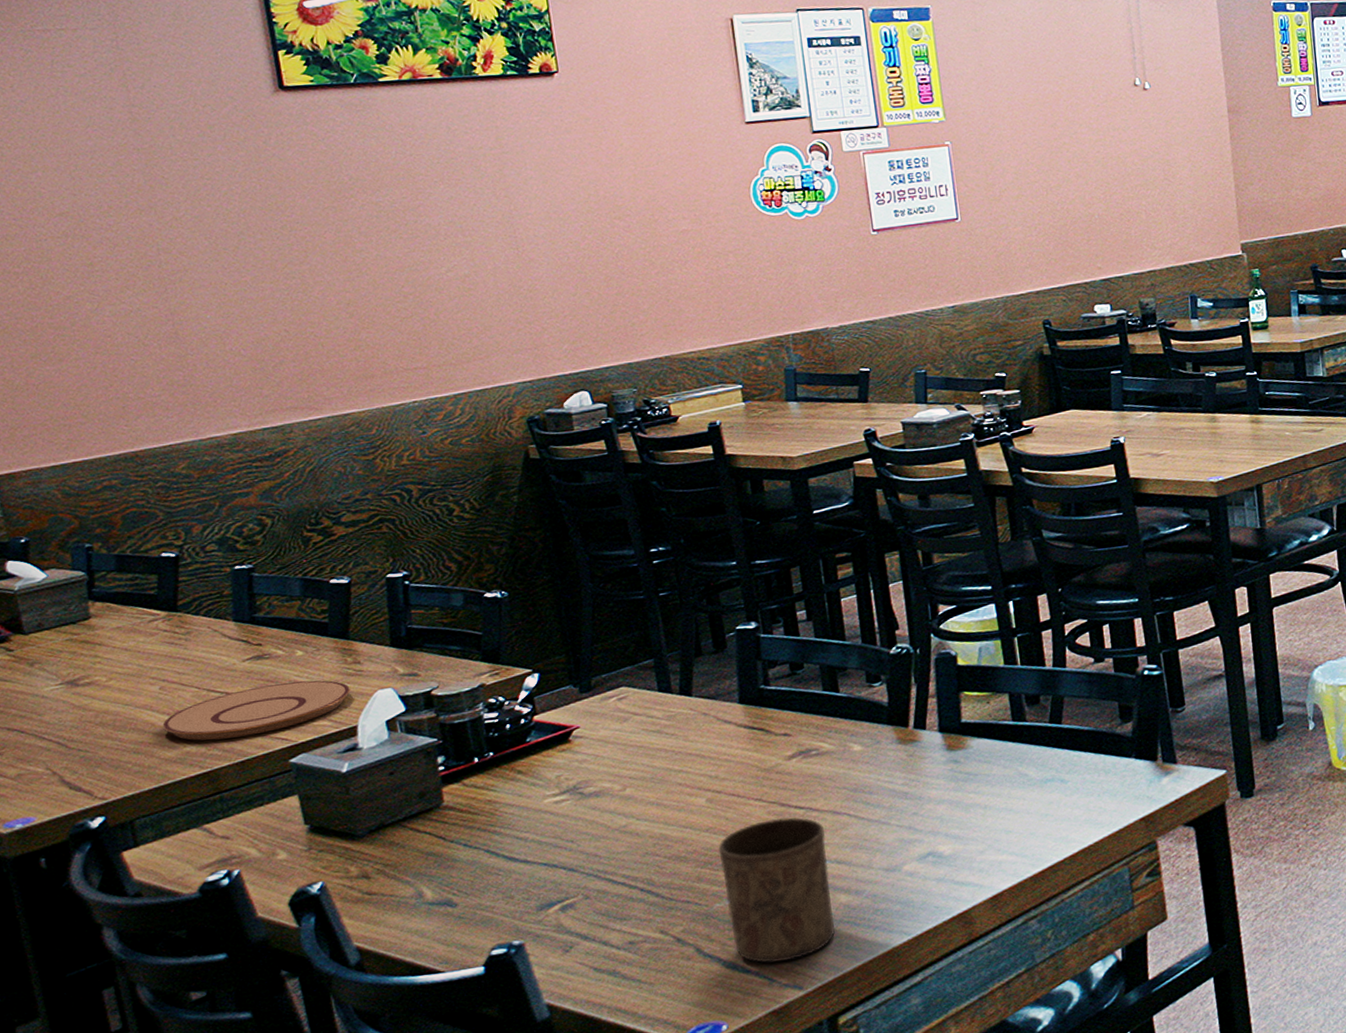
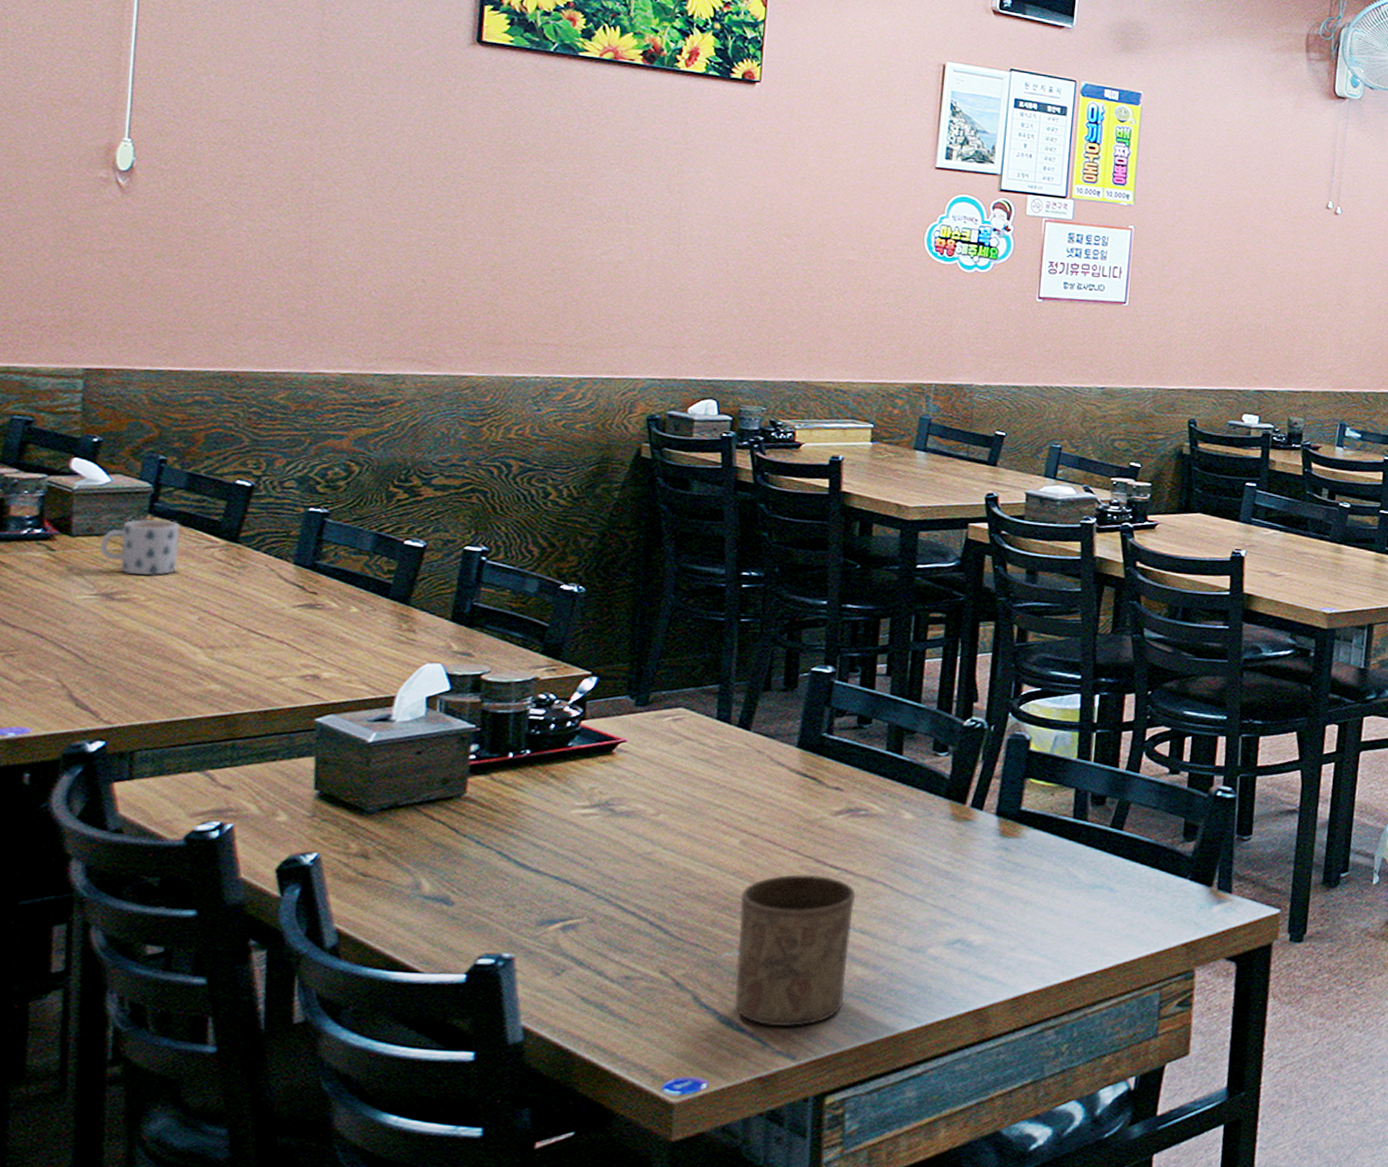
mug: none [52,602,128,660] -> present [100,519,180,576]
plate: present [162,680,351,741] -> none [191,636,398,686]

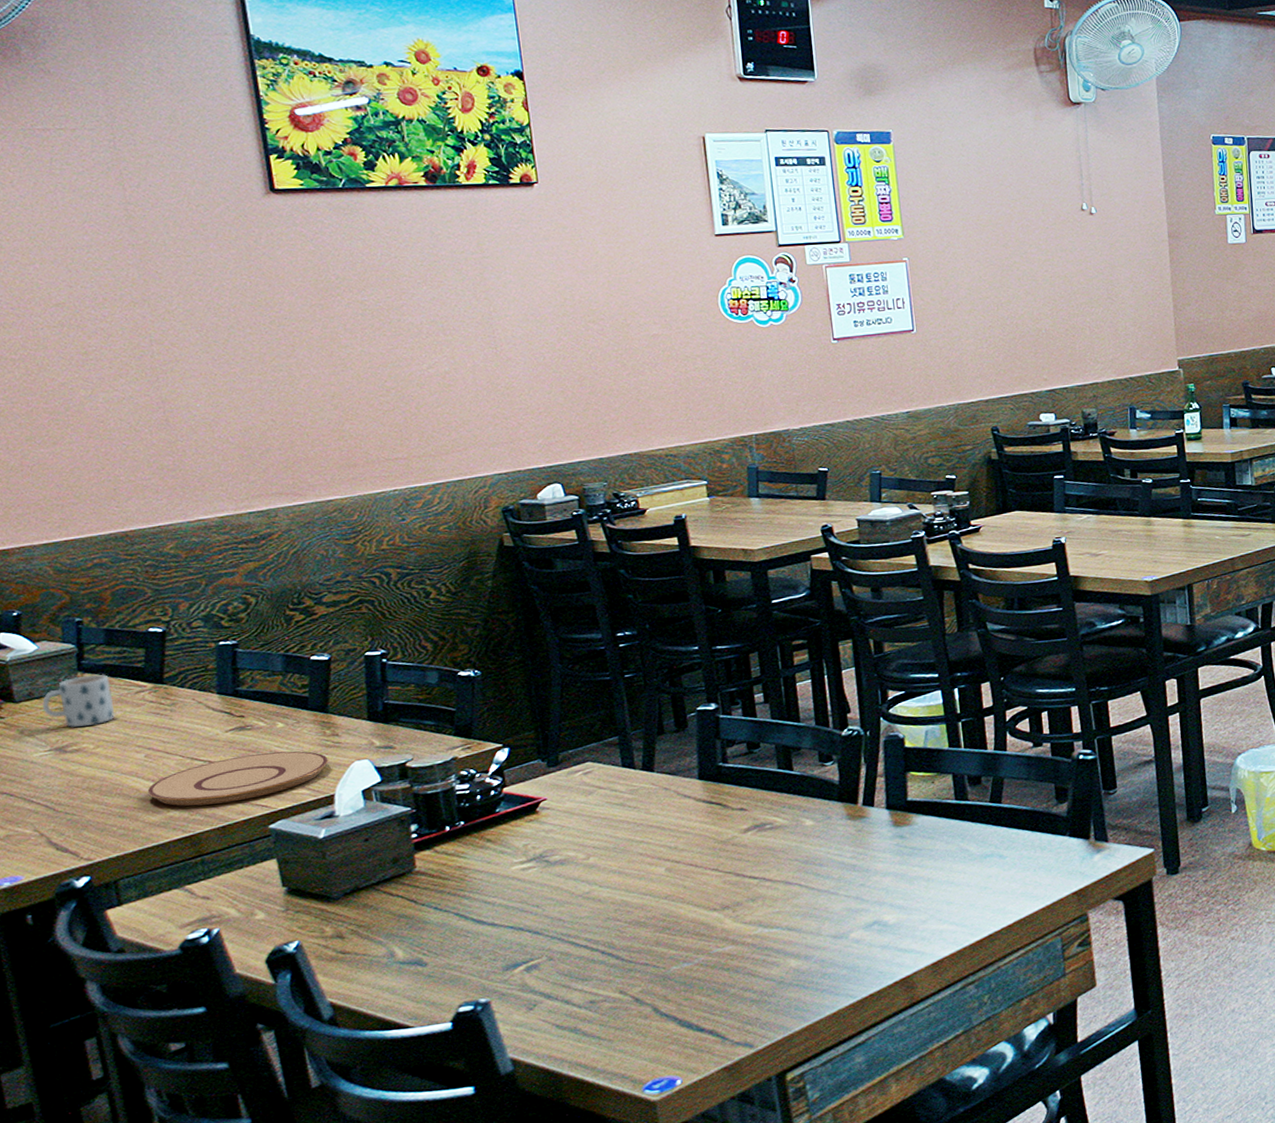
plate: none [191,636,398,686] -> present [147,751,329,806]
cup: present [734,874,856,1027] -> none [676,886,785,1022]

